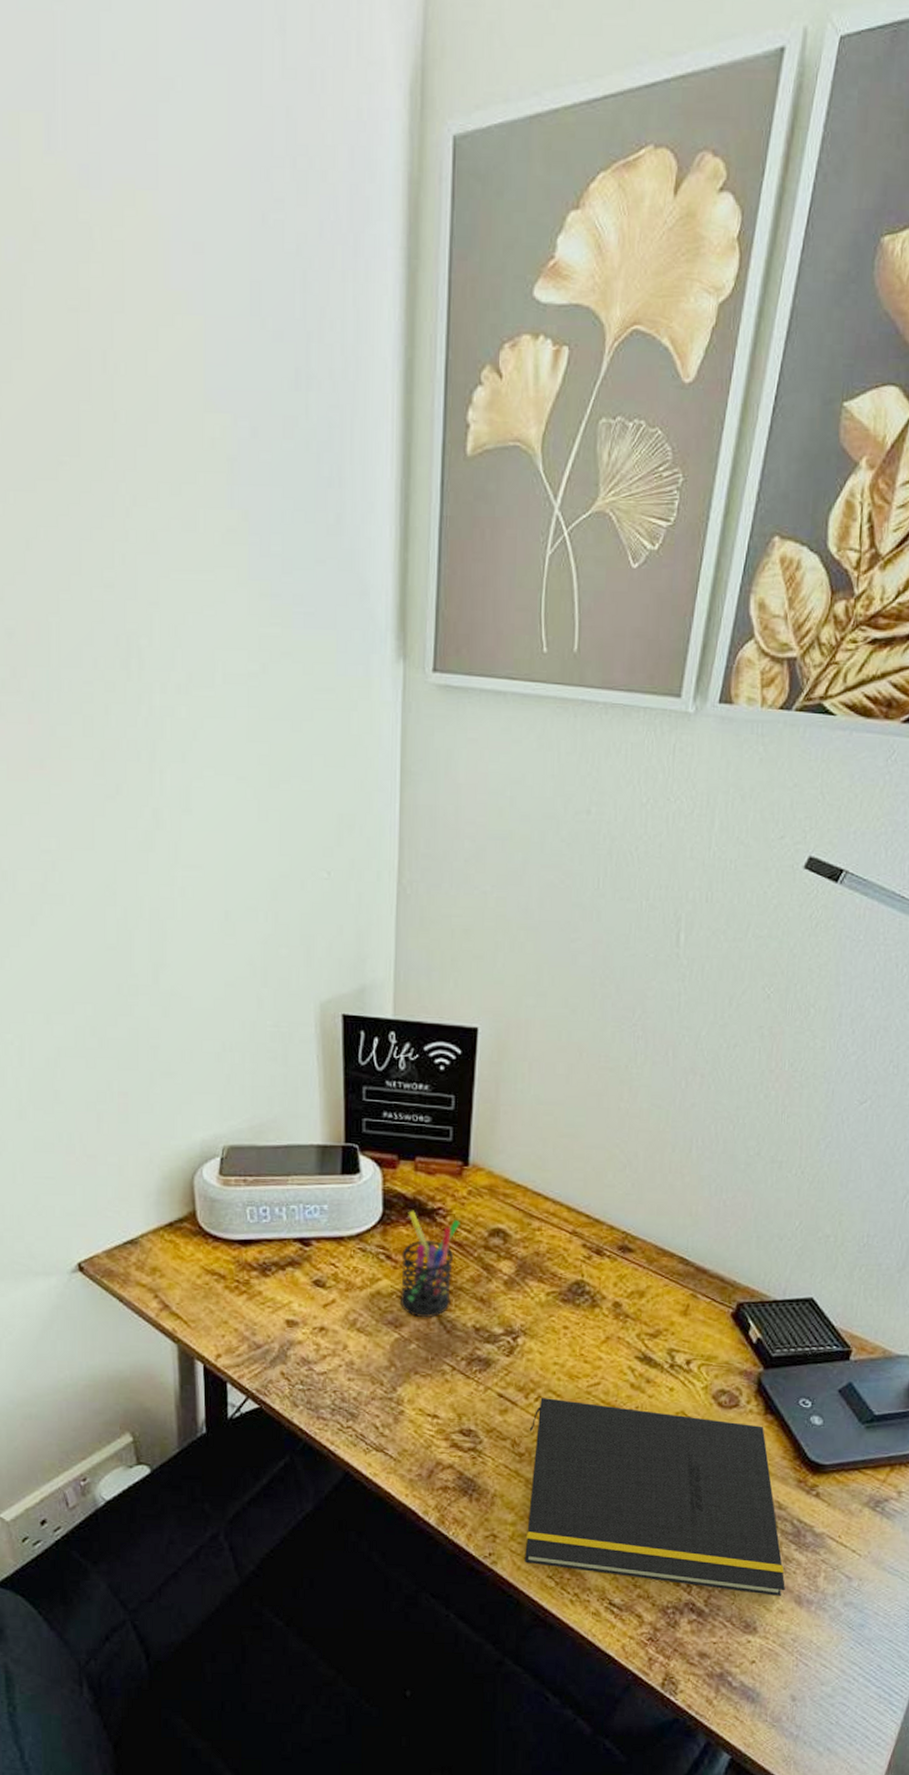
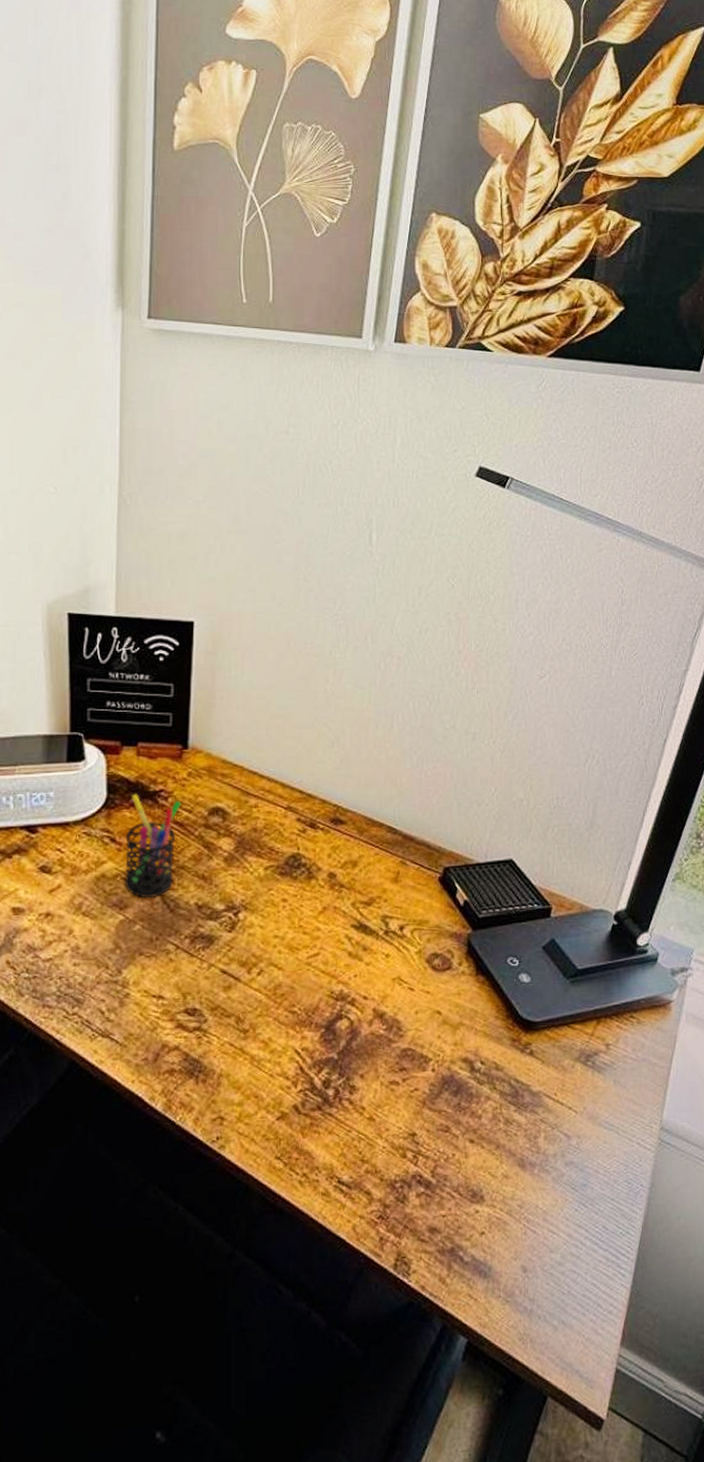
notepad: present [524,1398,785,1596] -> none [252,971,508,1161]

